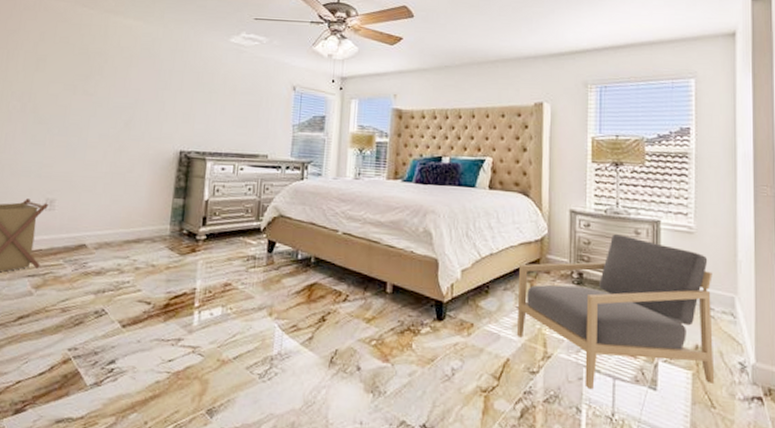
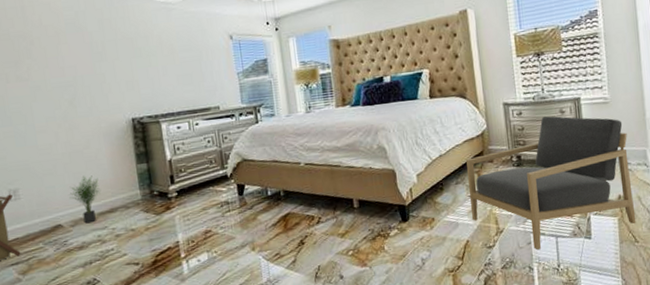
potted plant: none [101,199,133,250] -> present [69,175,100,224]

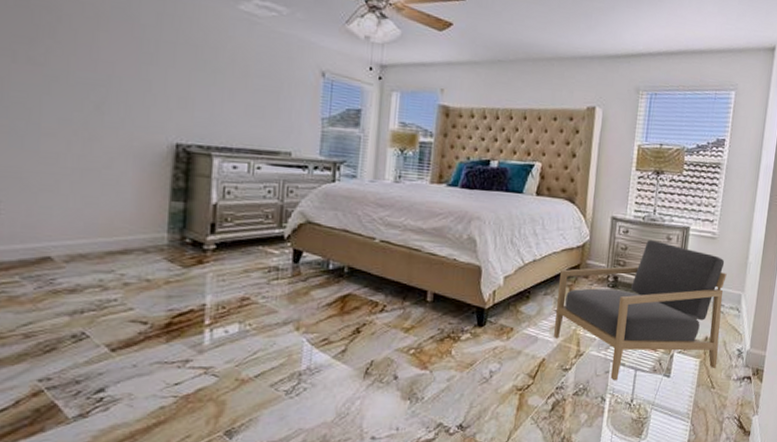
potted plant: present [69,175,100,224] -> none [70,201,115,263]

